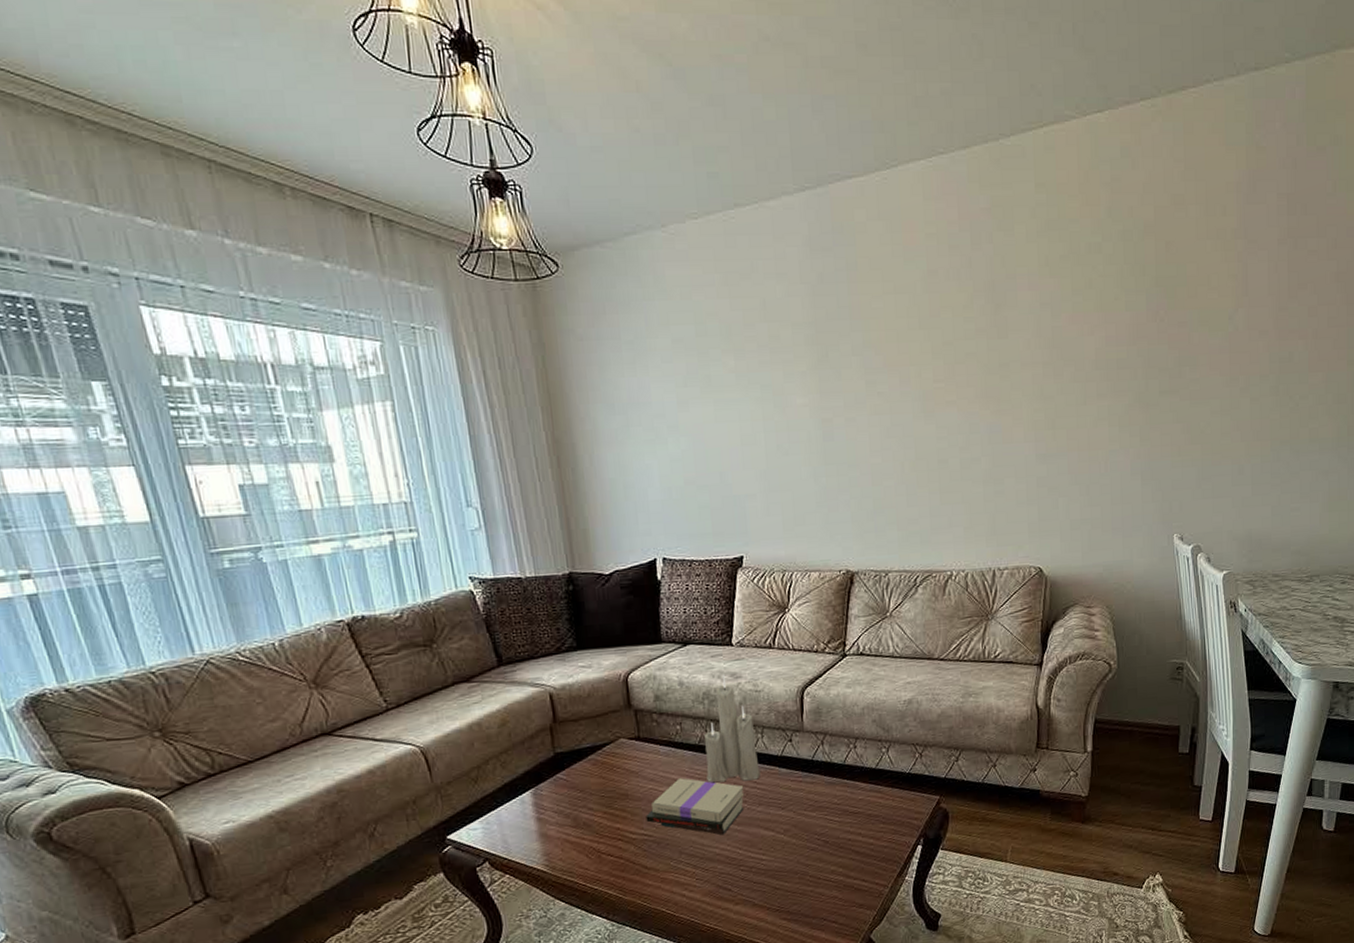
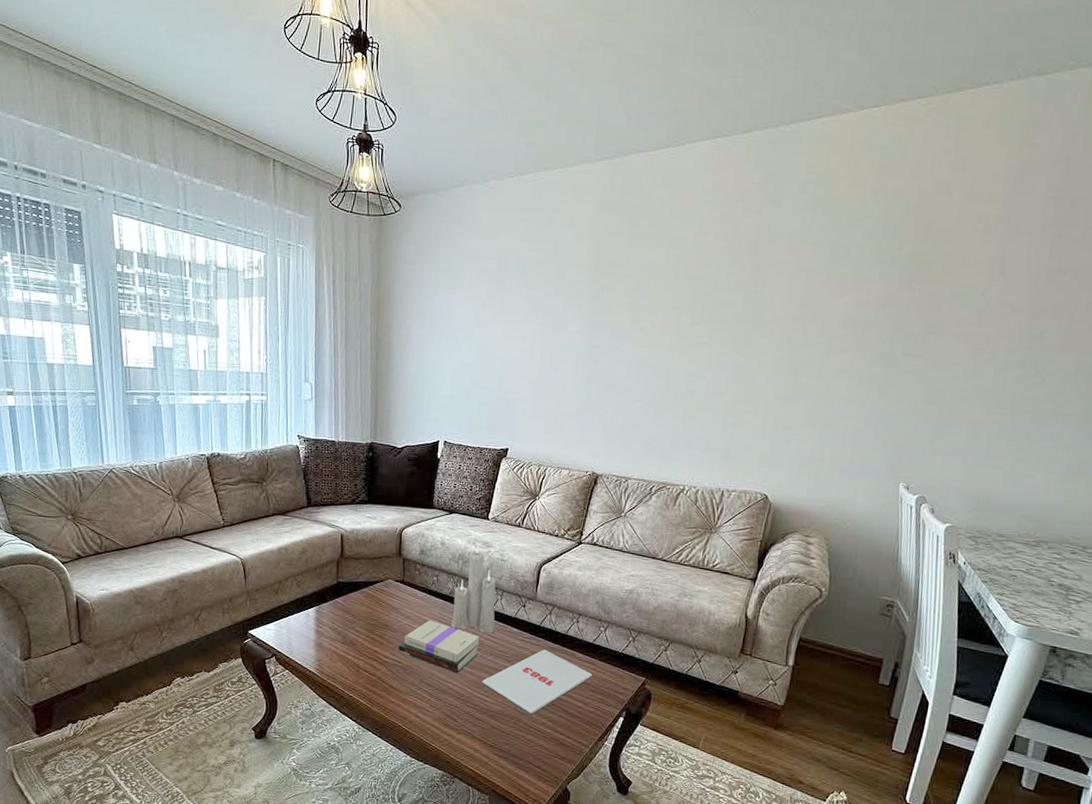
magazine: none [754,786,880,865] -> present [482,649,592,715]

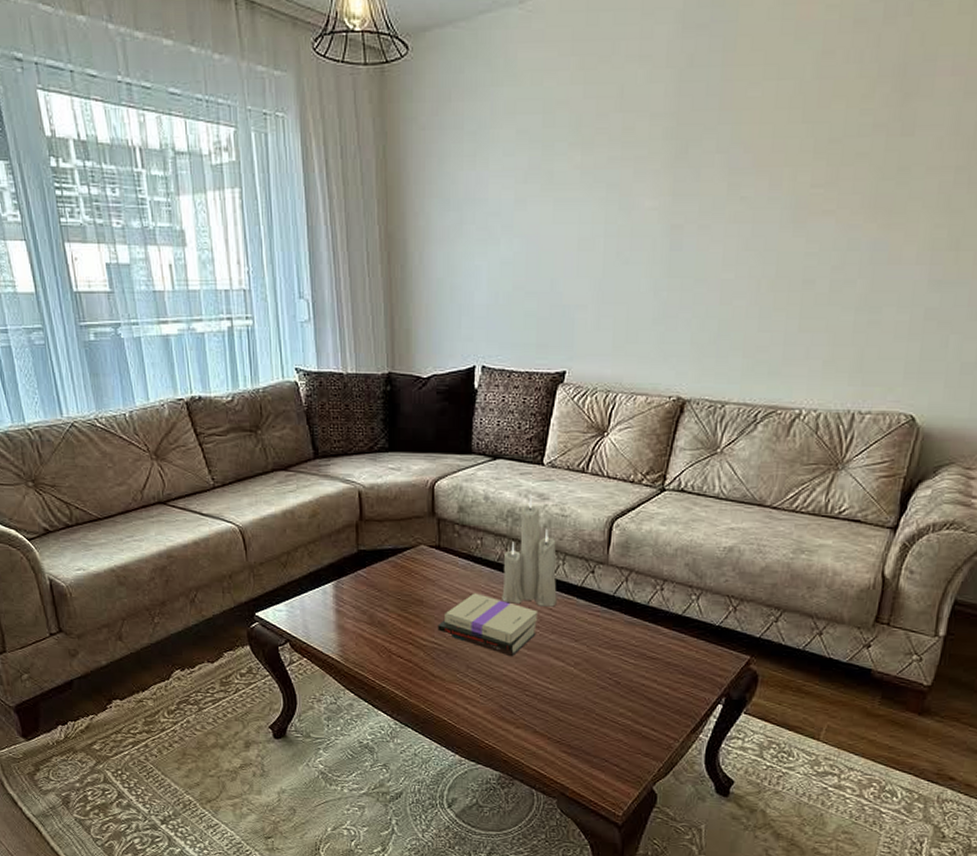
magazine: present [482,649,592,715] -> none [543,625,682,704]

